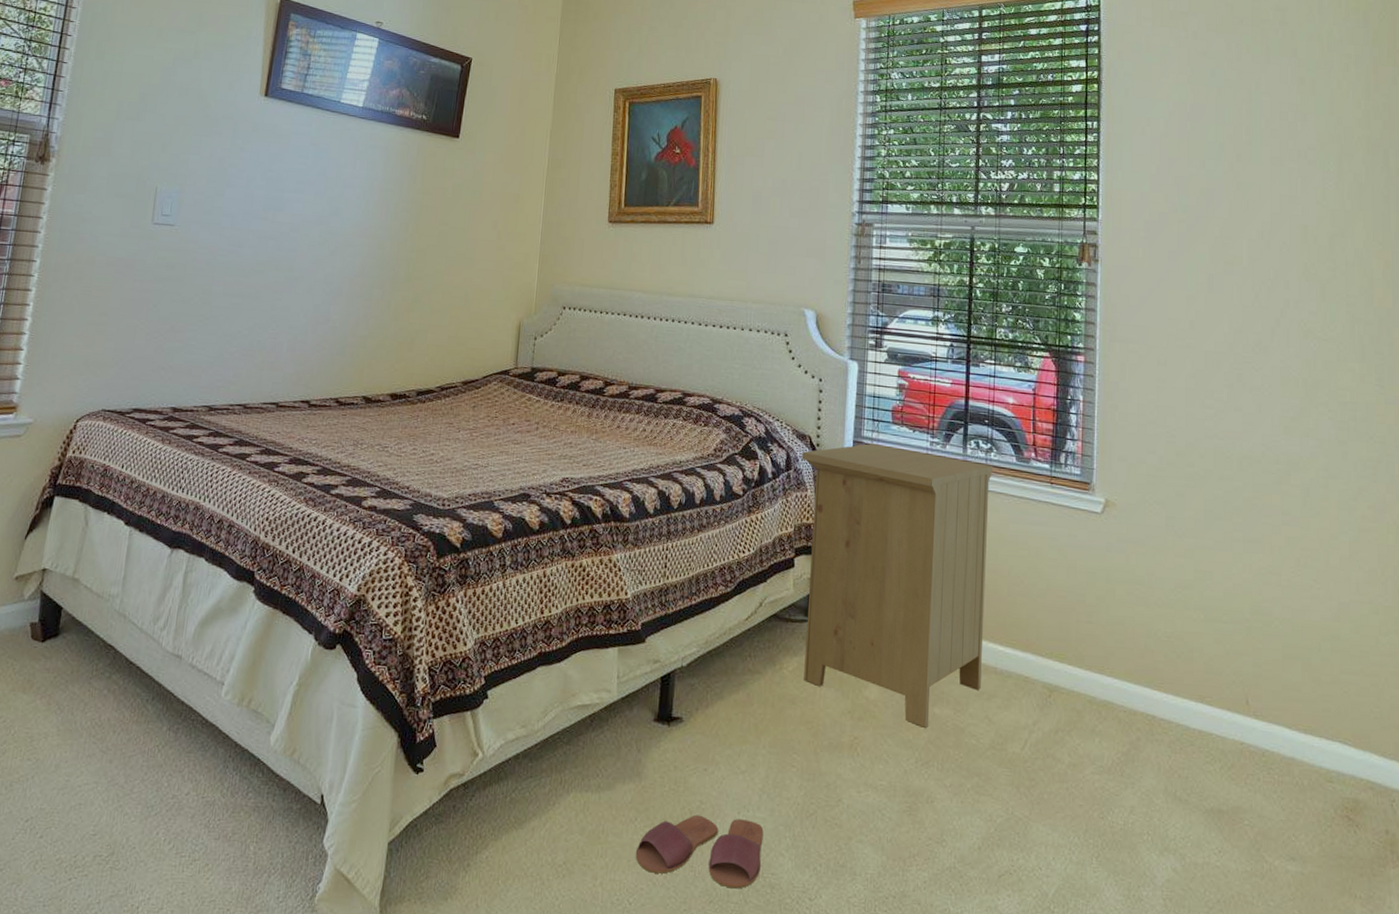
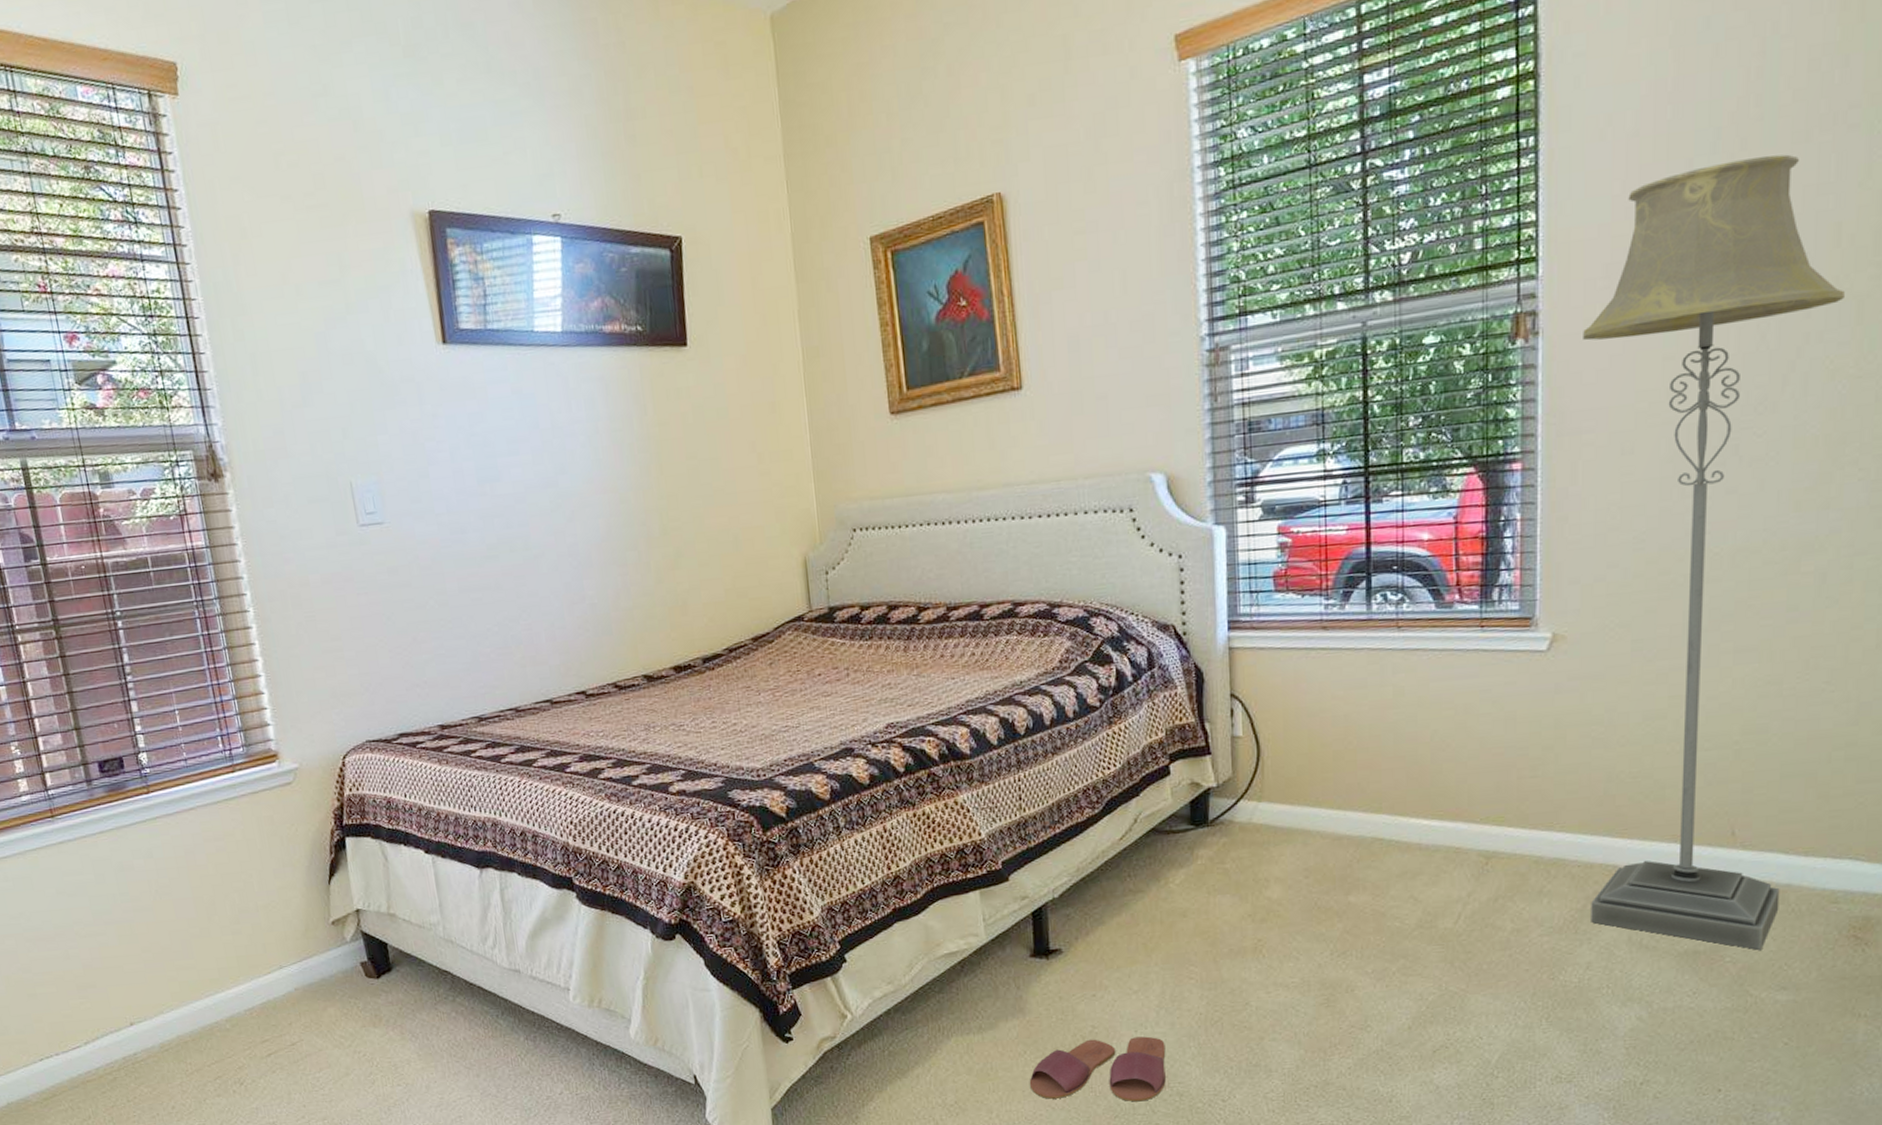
nightstand: present [801,443,994,728] -> none [1166,618,1407,919]
floor lamp: none [1130,167,1312,817] -> present [1583,154,1845,950]

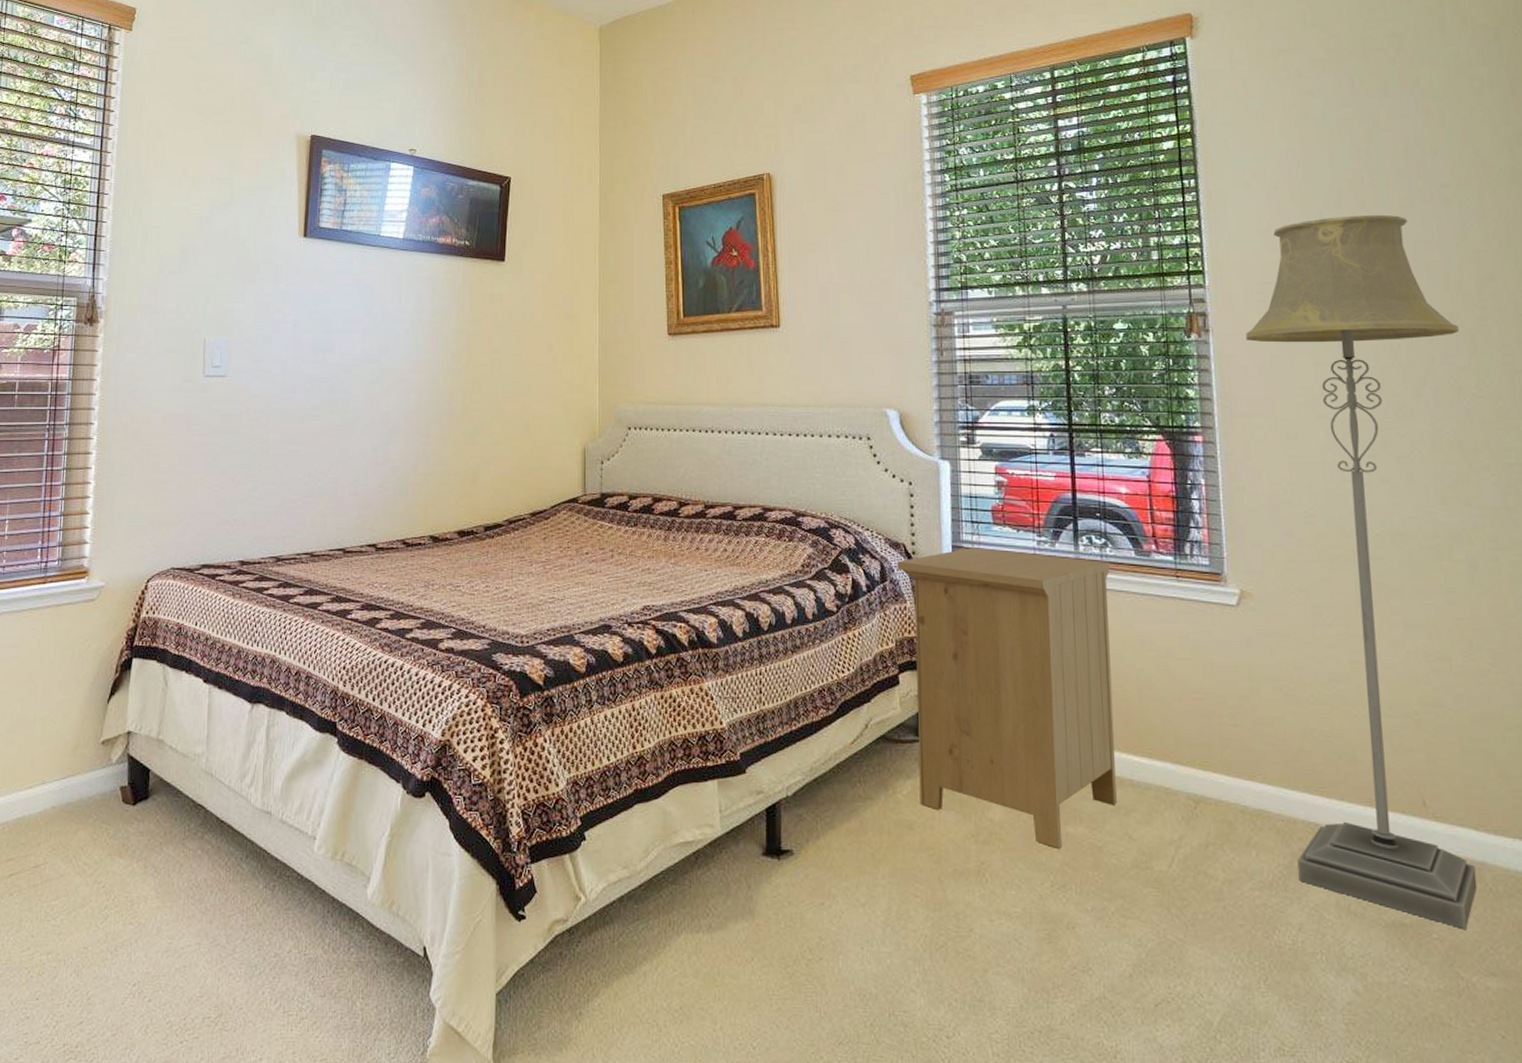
slippers: present [1029,1036,1166,1102] -> none [755,952,891,1029]
nightstand: none [1166,618,1407,919] -> present [897,546,1117,848]

